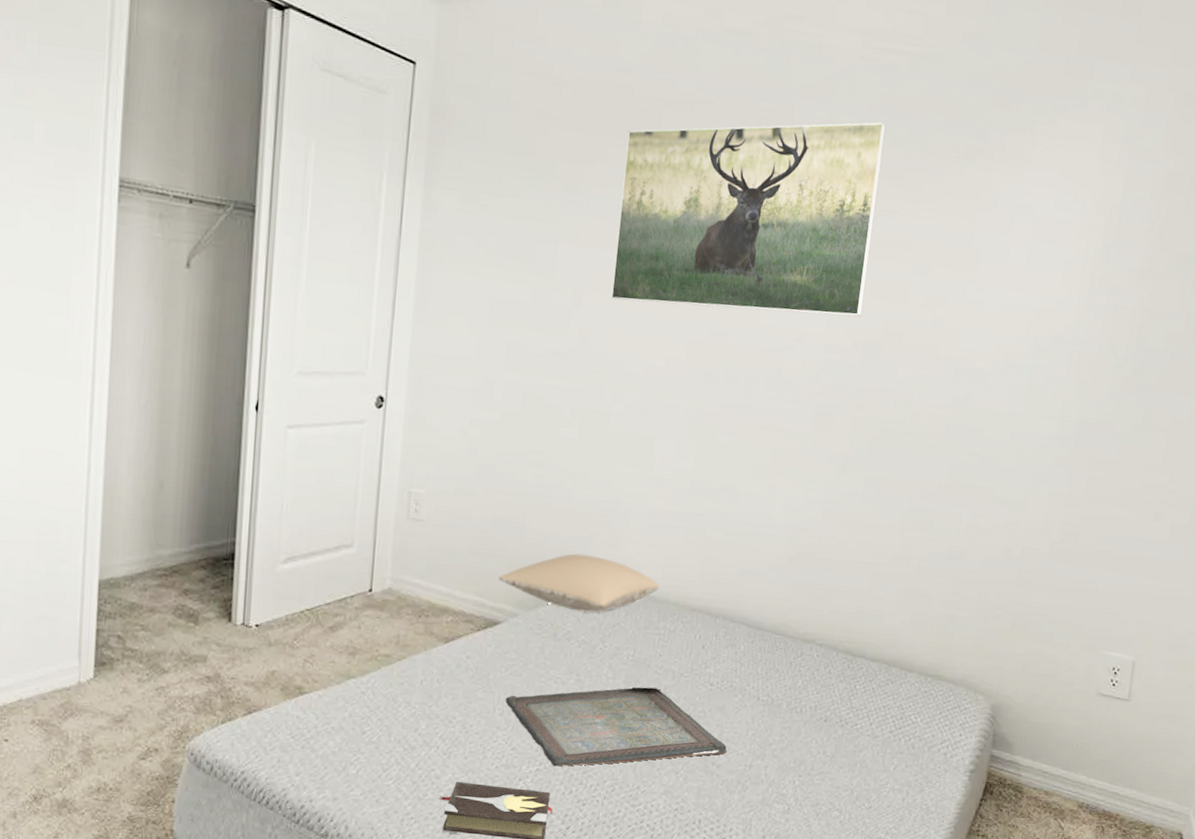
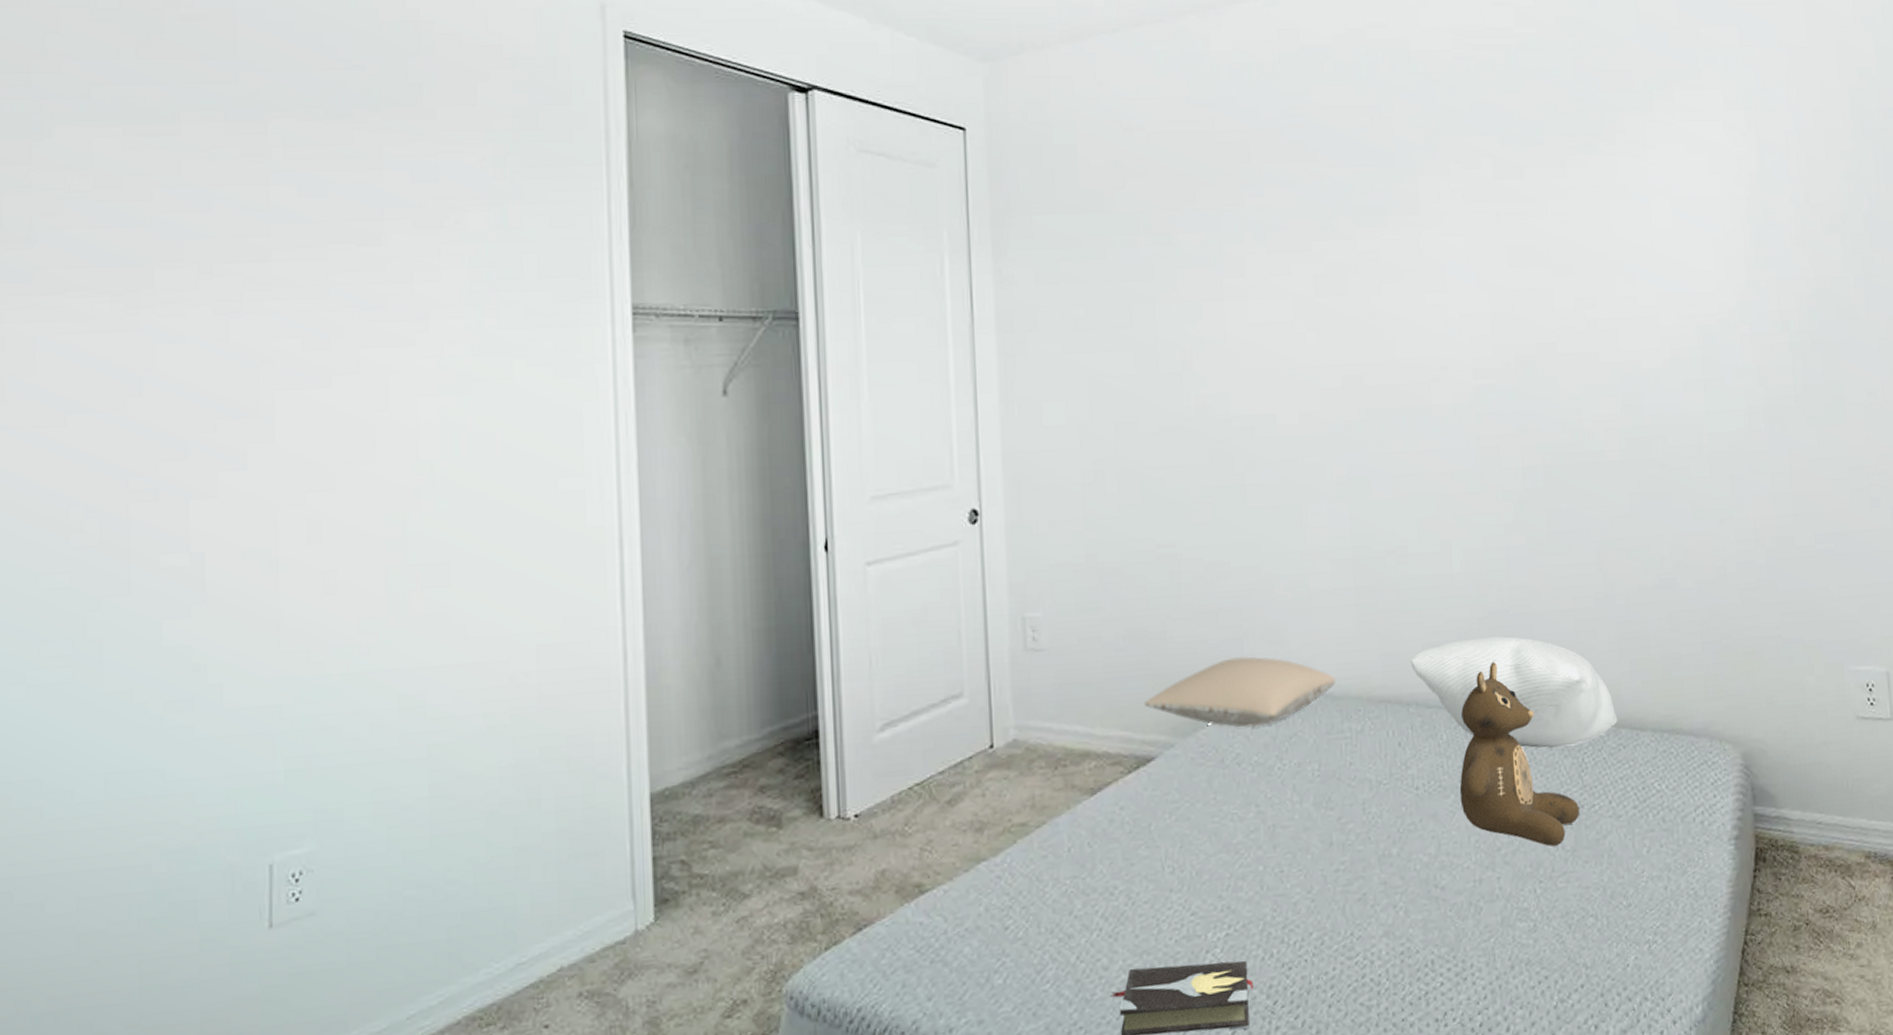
serving tray: present [506,687,728,767] -> none [1175,805,1450,927]
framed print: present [610,122,886,317] -> none [1214,121,1508,356]
pillow: none [724,571,891,674] -> present [1410,636,1618,748]
teddy bear: none [745,594,845,750] -> present [1459,662,1580,847]

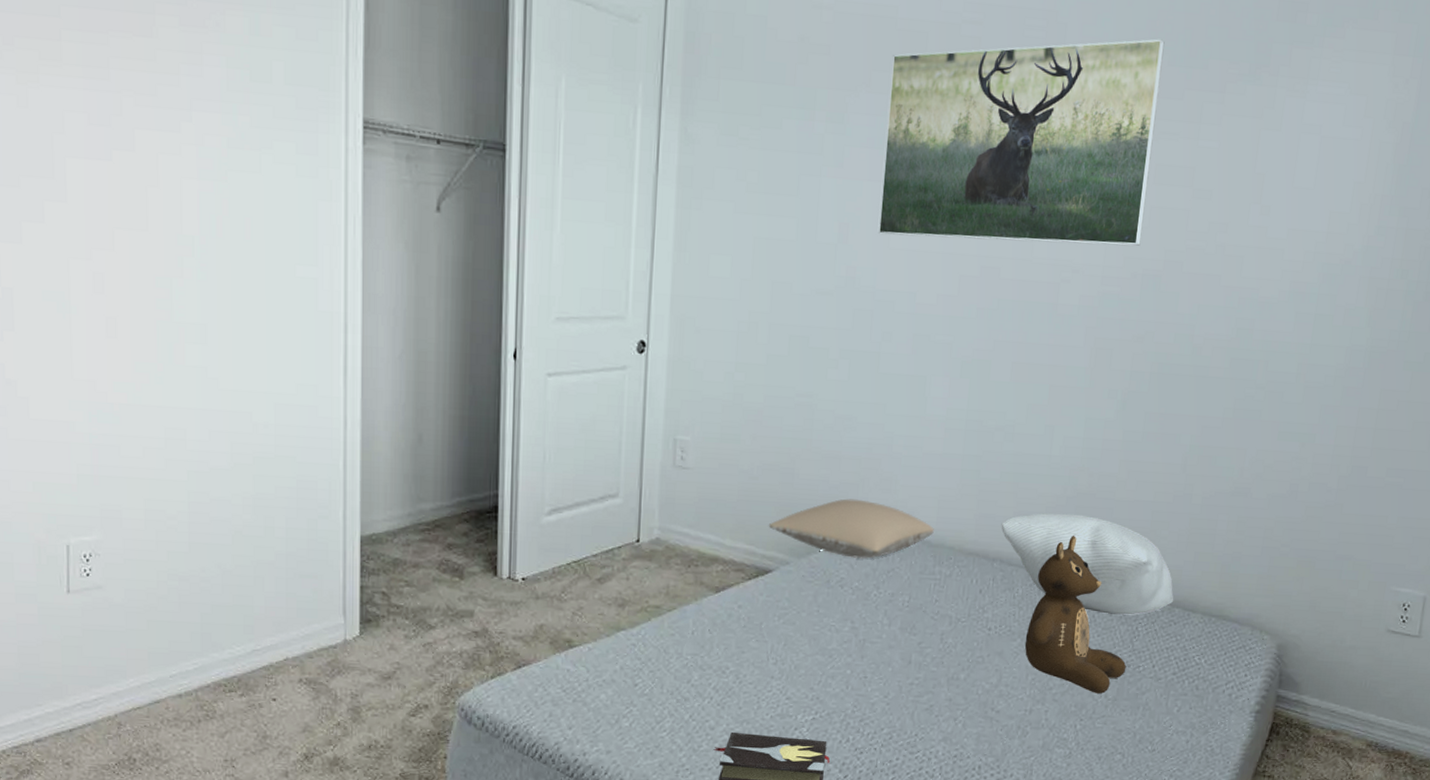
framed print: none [1214,121,1508,356] -> present [877,39,1165,246]

